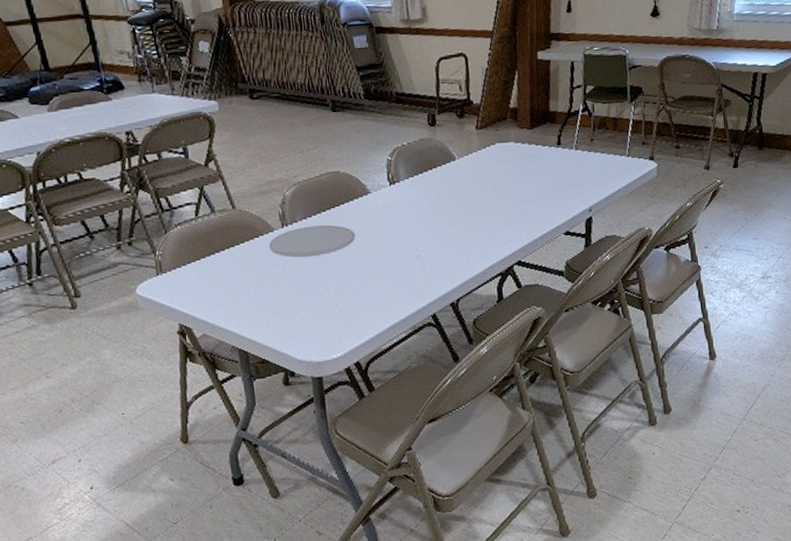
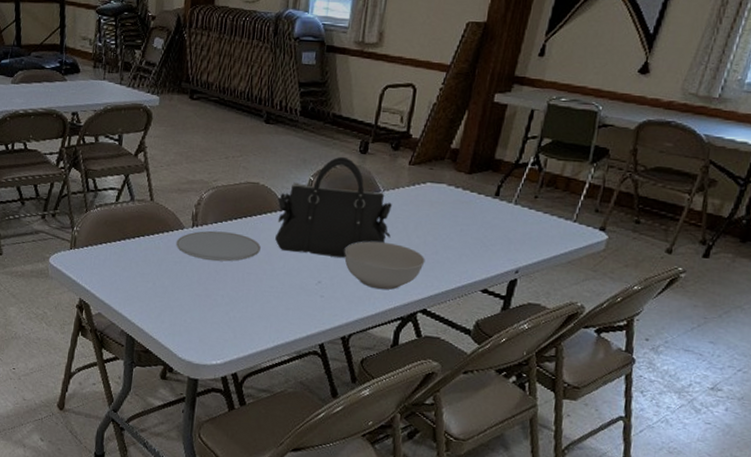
shoulder bag: none [361,132,475,233] -> present [275,156,392,258]
bowl: none [435,205,510,252] -> present [344,241,425,290]

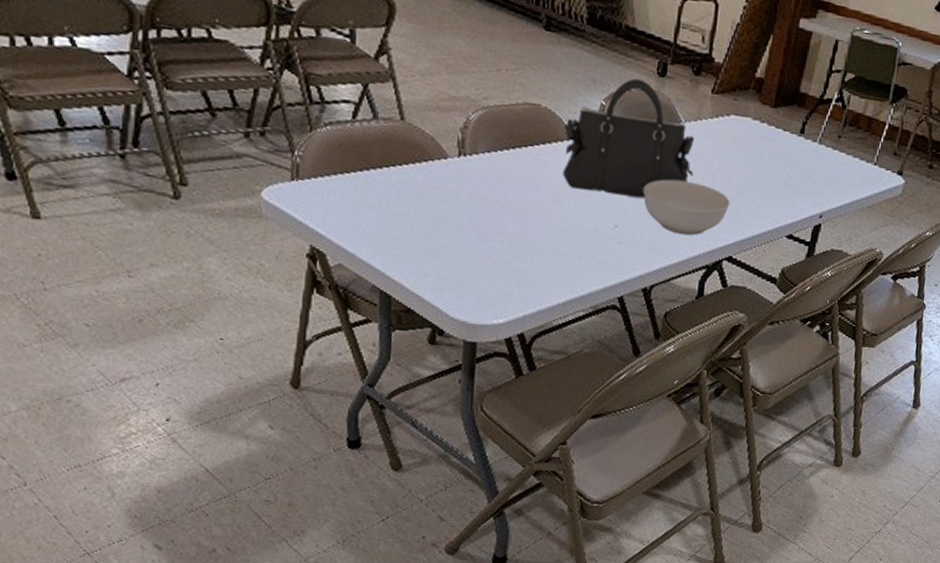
plate: present [175,230,261,262] -> none [438,161,546,201]

